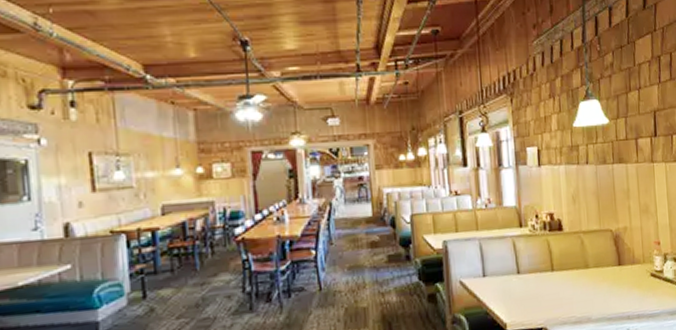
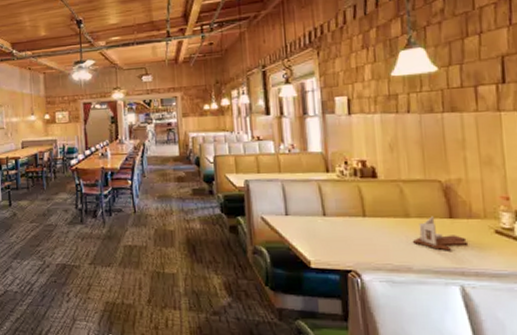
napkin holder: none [591,265,632,298] -> present [412,216,467,251]

